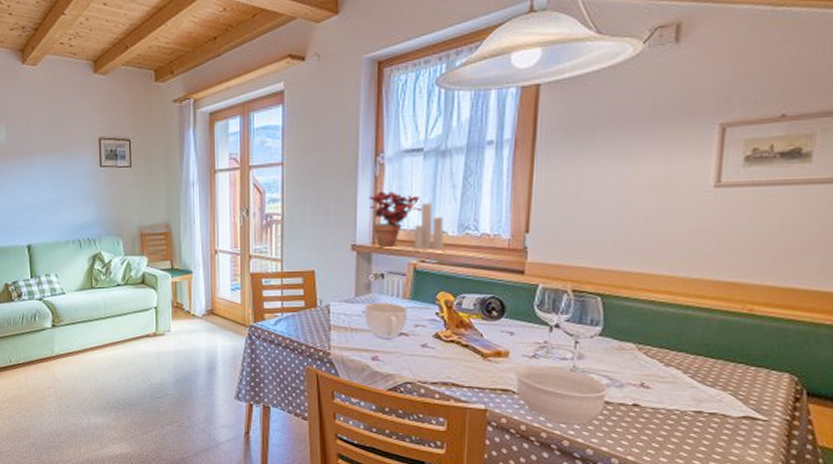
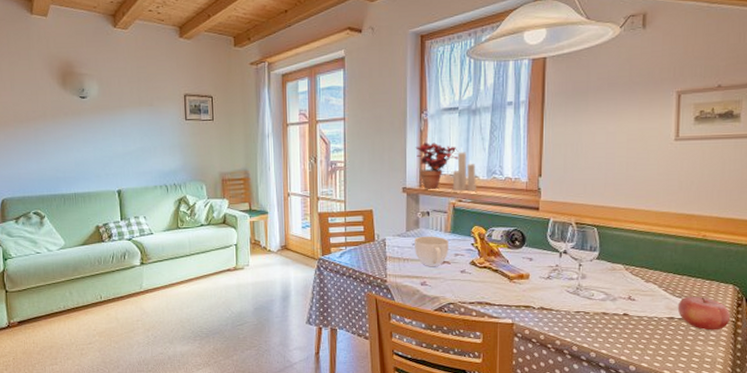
bowl: present [515,366,608,425] -> none [534,285,605,333]
fruit: none [708,385,784,431] -> present [677,296,731,331]

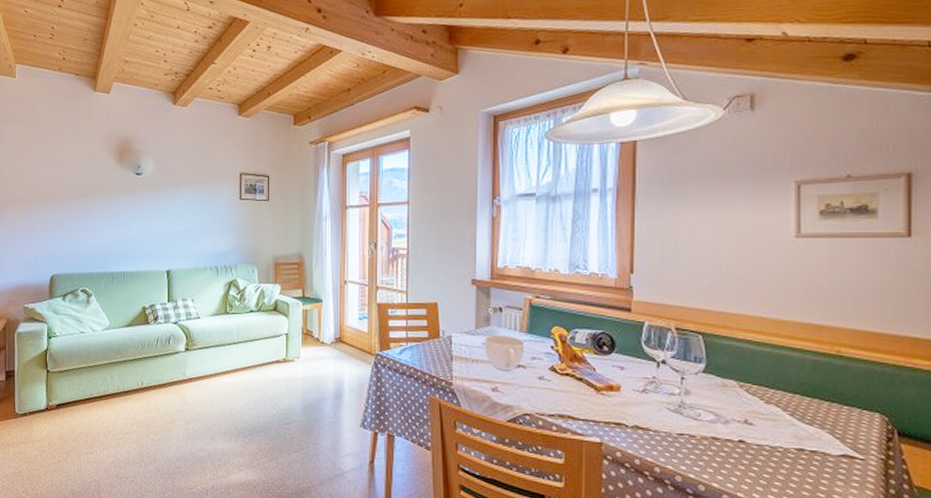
potted plant: present [415,142,458,190] -> none [486,231,536,284]
candle: present [452,148,476,192] -> none [528,238,556,287]
fruit: present [677,296,731,331] -> none [808,424,879,469]

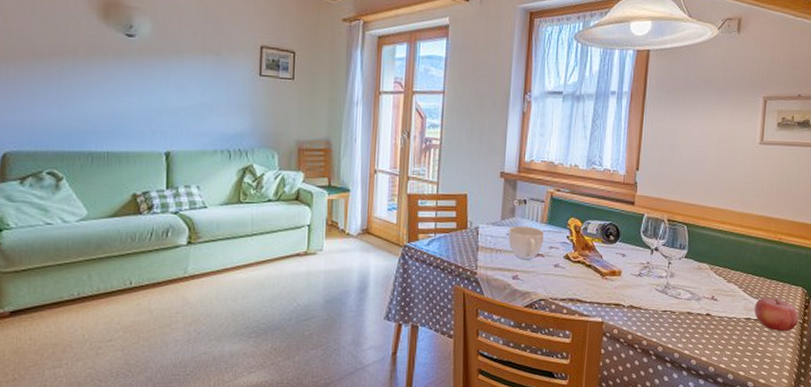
fruit: none [808,424,879,469] -> present [754,297,799,332]

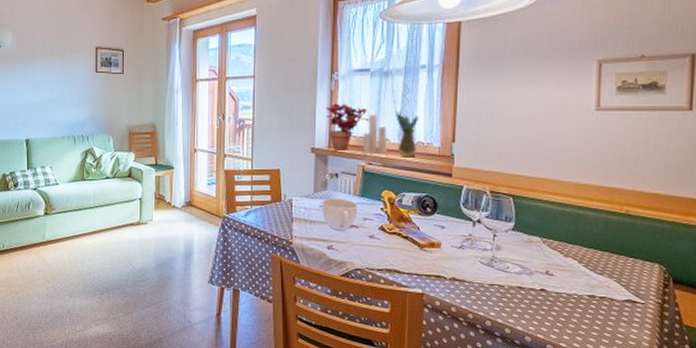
potted plant: none [516,126,560,177] -> present [325,103,369,152]
candle: none [551,135,576,181] -> present [362,110,387,155]
vase: none [584,137,607,185] -> present [394,111,419,158]
fruit: present [754,297,799,332] -> none [598,273,657,312]

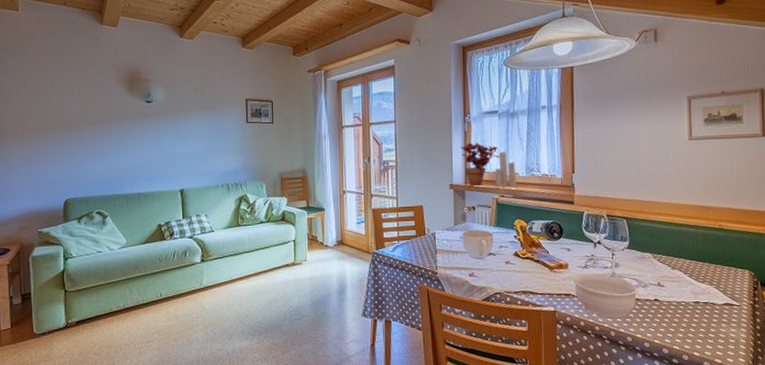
vase: present [394,111,419,158] -> none [521,148,543,189]
bowl: none [446,255,521,307] -> present [573,274,637,319]

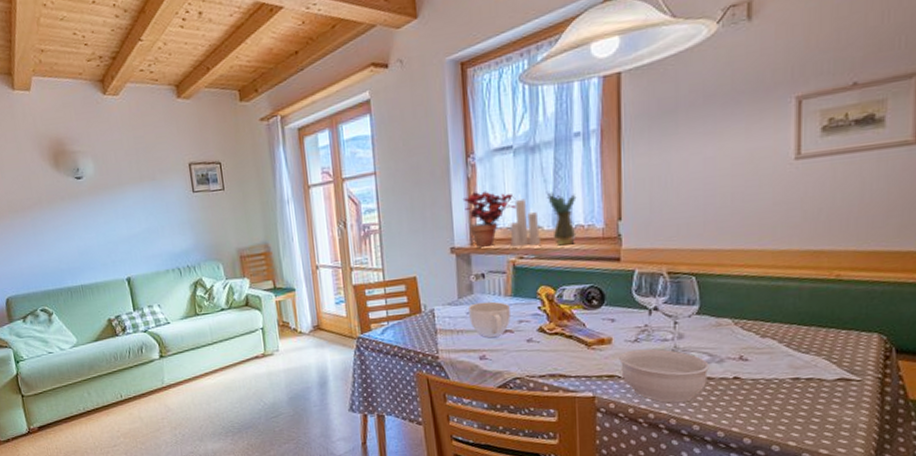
vase: none [521,148,543,189] -> present [546,192,577,246]

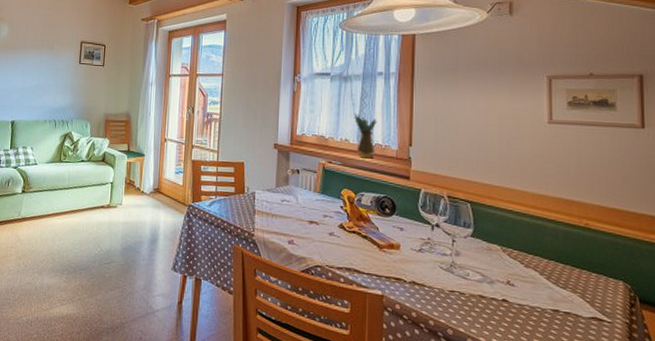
potted plant: present [462,191,516,249] -> none [288,103,329,149]
cup: present [469,301,512,339] -> none [283,193,318,227]
candle: present [510,194,540,248] -> none [322,111,346,155]
bowl: present [619,348,709,403] -> none [405,258,481,315]

